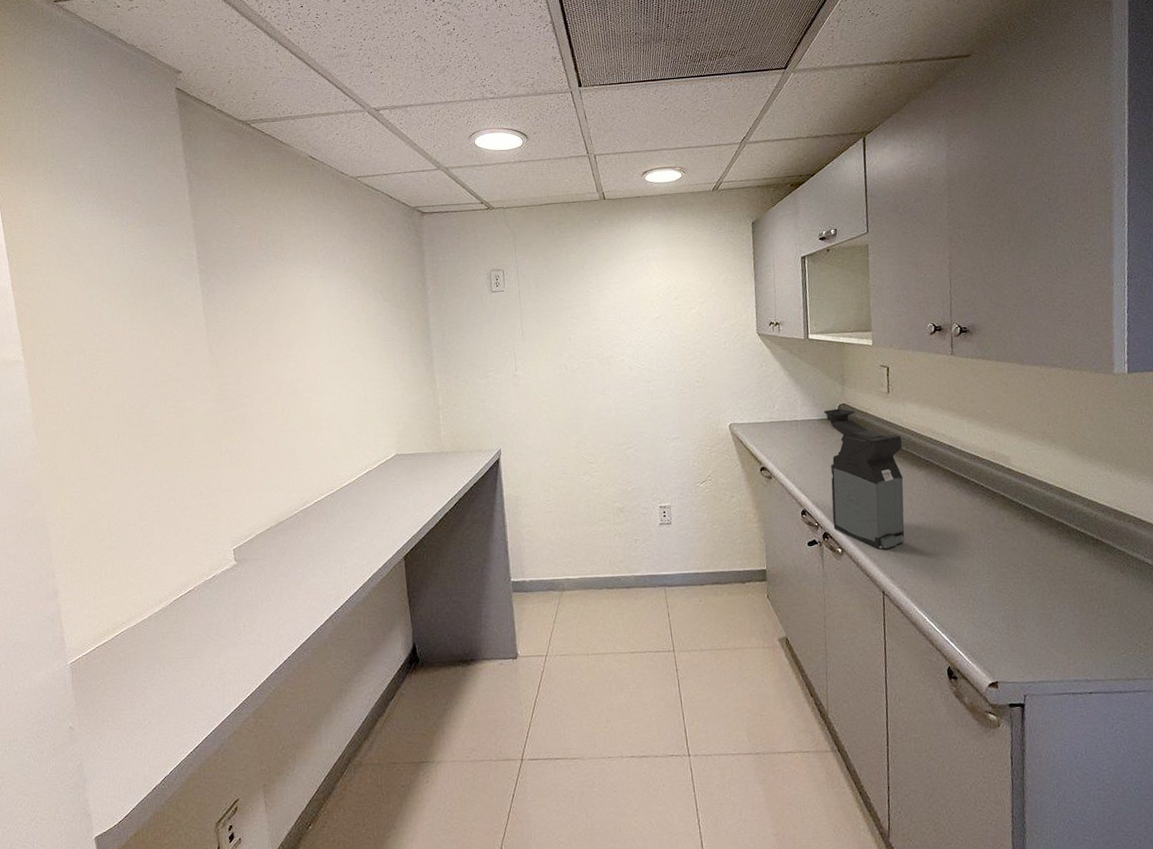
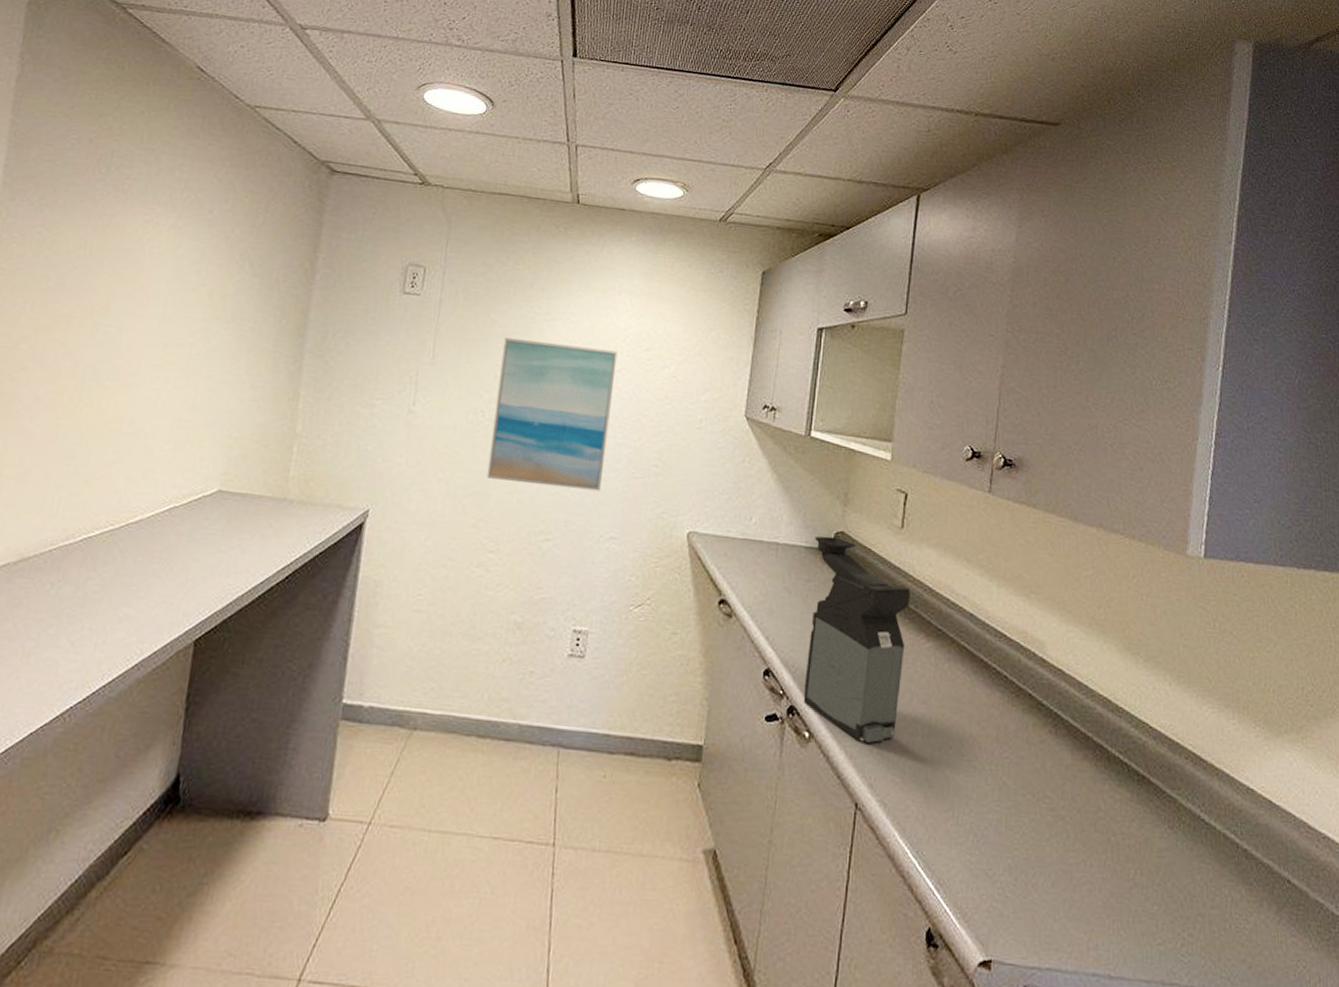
wall art: none [570,304,661,412] -> present [486,338,618,492]

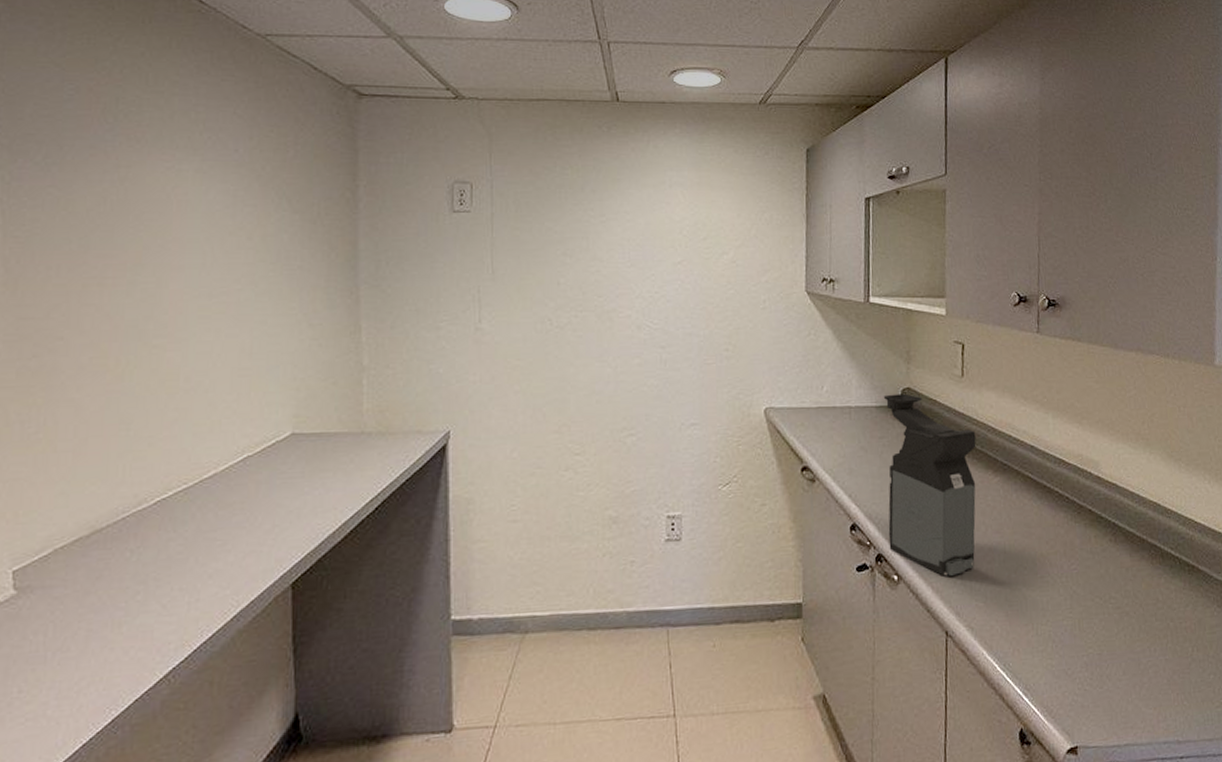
wall art: present [486,338,618,492] -> none [562,244,677,384]

